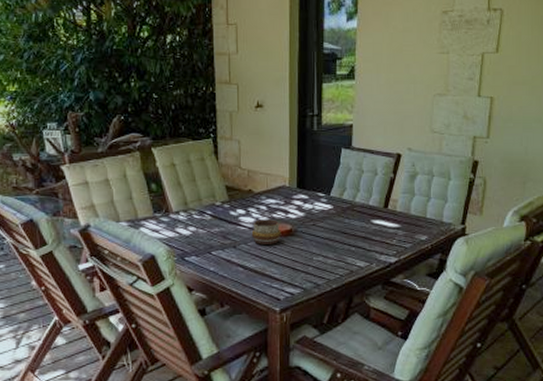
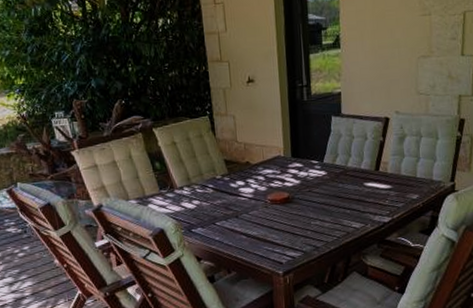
decorative bowl: present [251,219,282,245] -> none [251,189,280,213]

